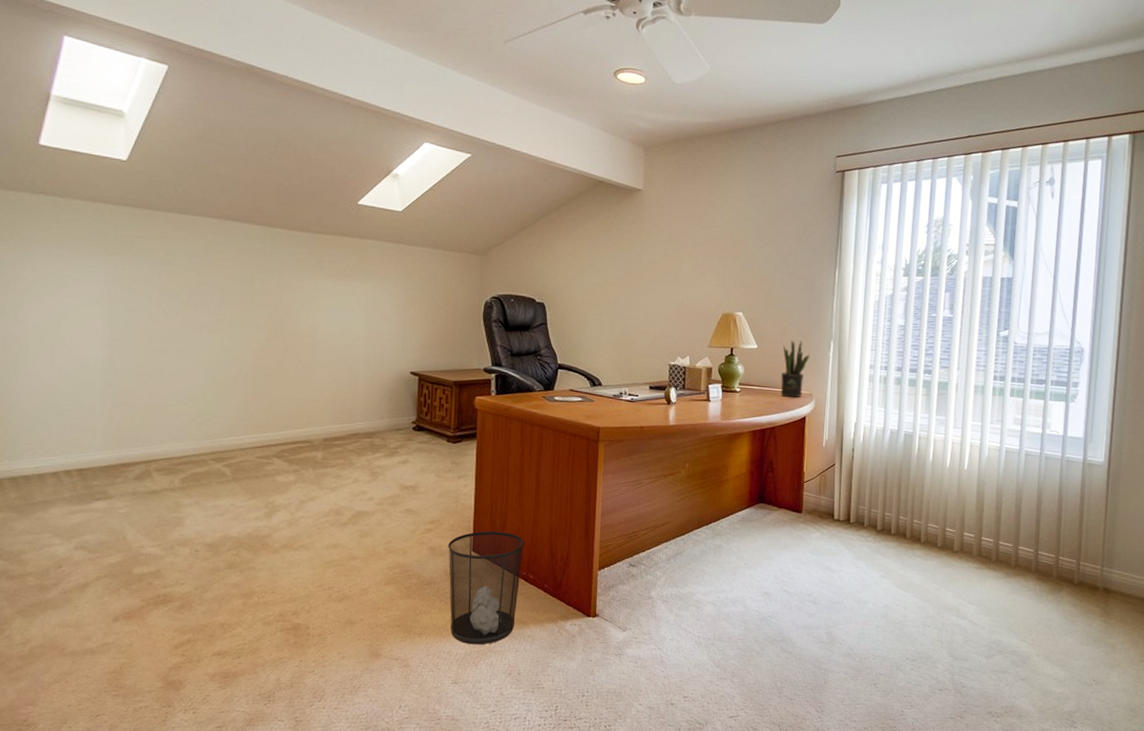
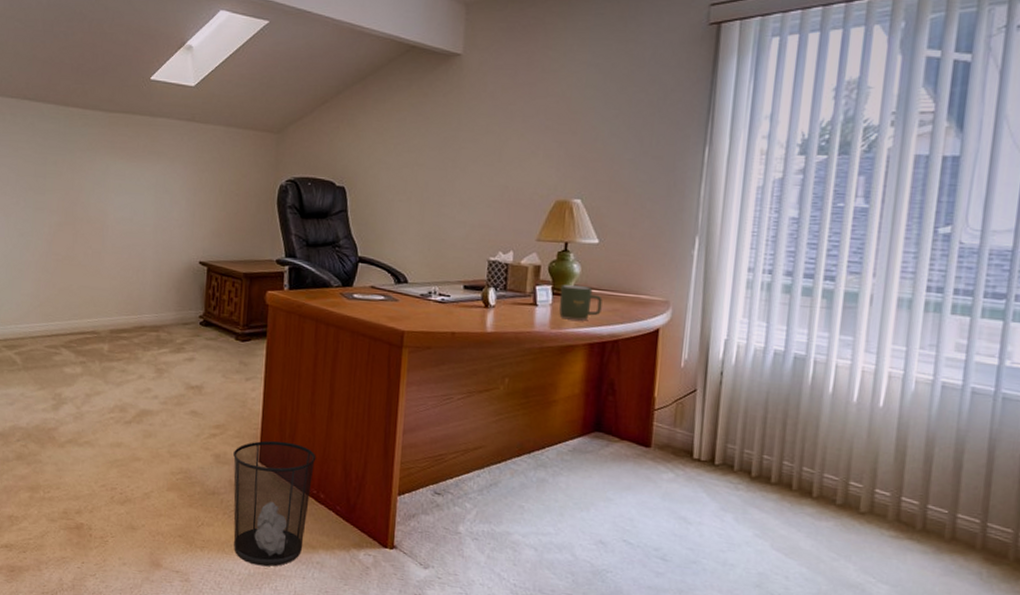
mug: none [728,382,762,412] -> present [559,284,603,321]
potted plant: present [780,340,809,397] -> none [626,234,667,305]

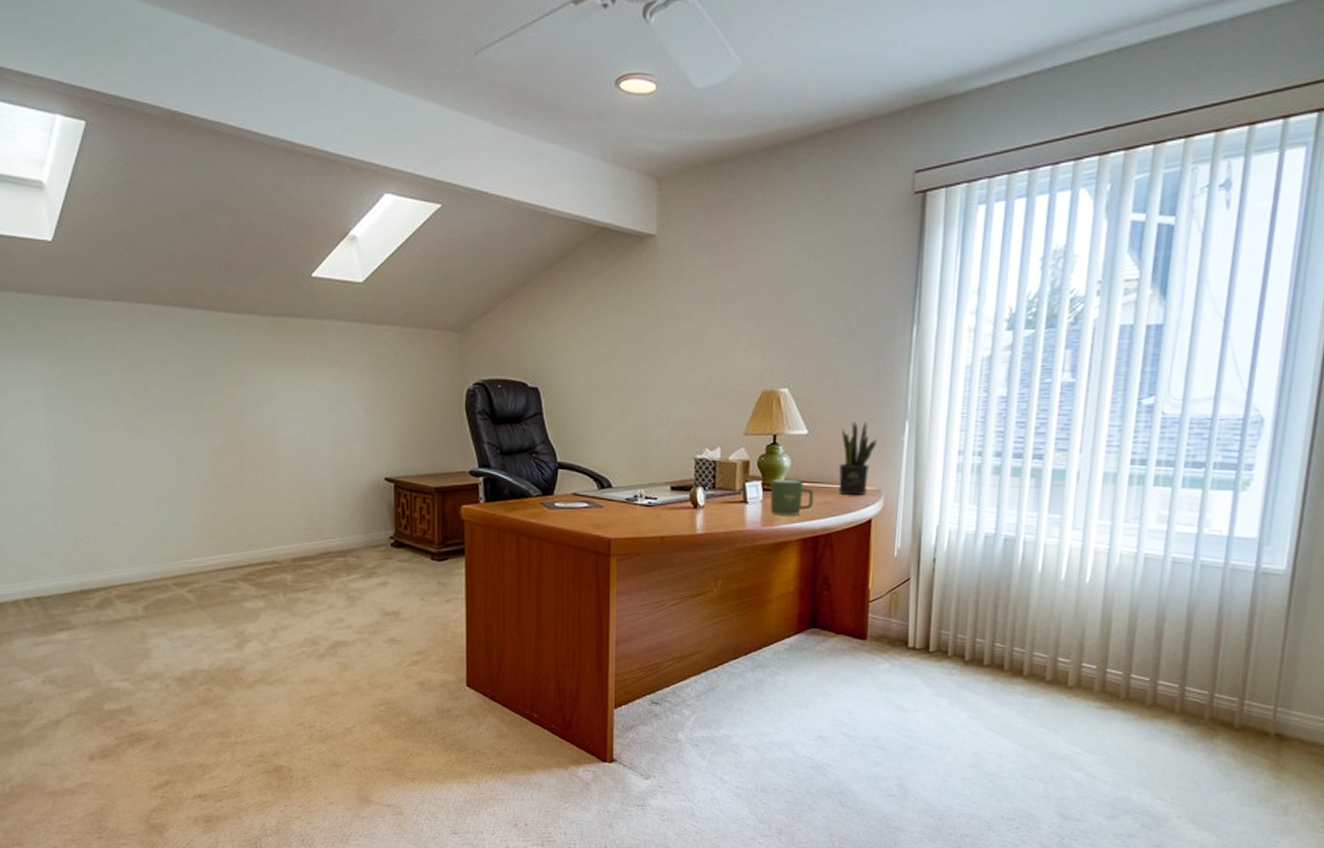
waste bin: present [233,440,316,567] -> none [439,662,527,792]
potted plant: none [626,234,667,305] -> present [838,422,877,495]

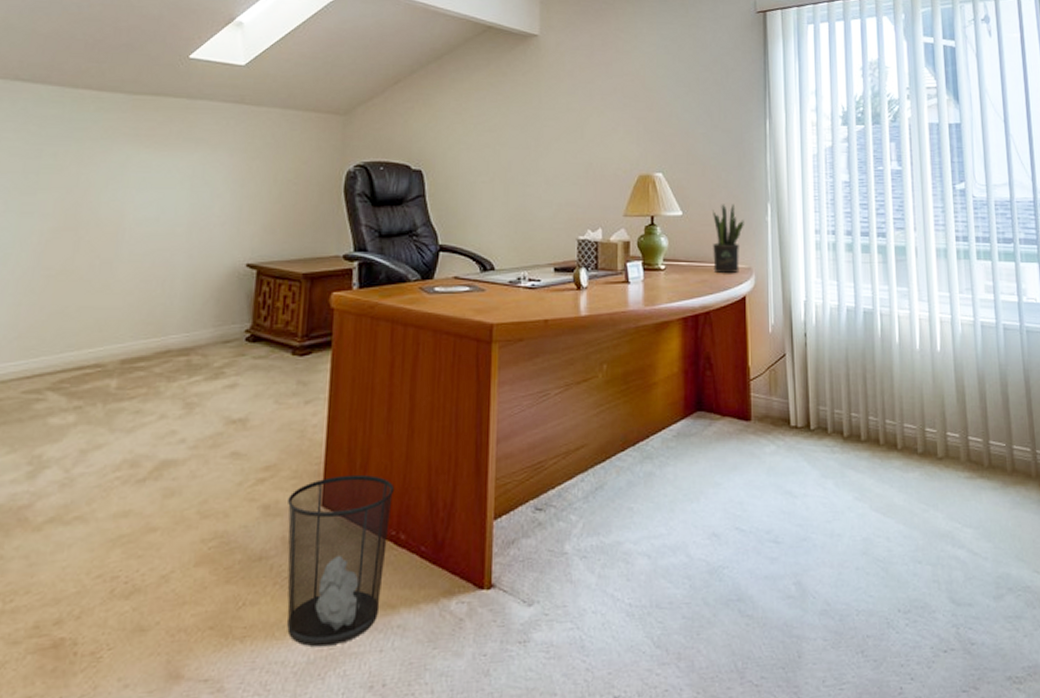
waste bin: none [439,662,527,792] -> present [287,474,395,647]
mug: present [770,478,814,516] -> none [650,258,691,295]

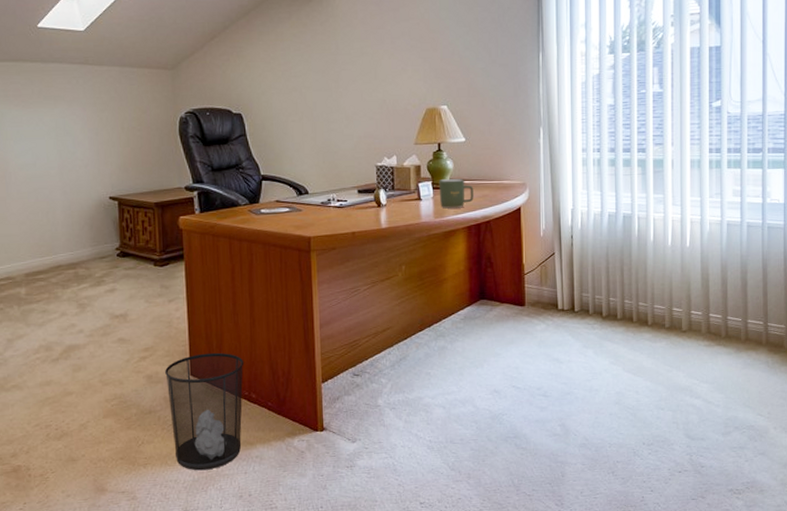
mug: none [650,258,691,295] -> present [438,178,474,209]
potted plant: present [713,204,744,273] -> none [492,130,519,189]

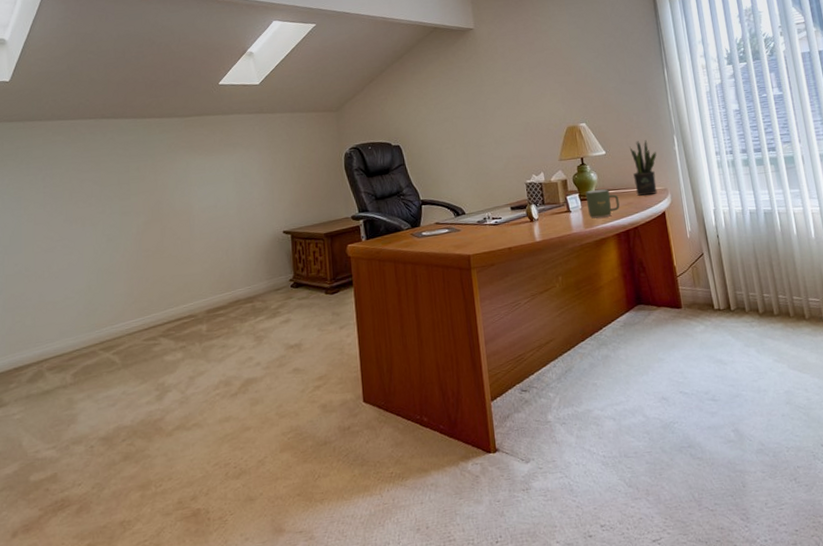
waste bin: present [165,352,244,471] -> none [339,376,416,504]
potted plant: none [492,130,519,189] -> present [630,140,658,196]

